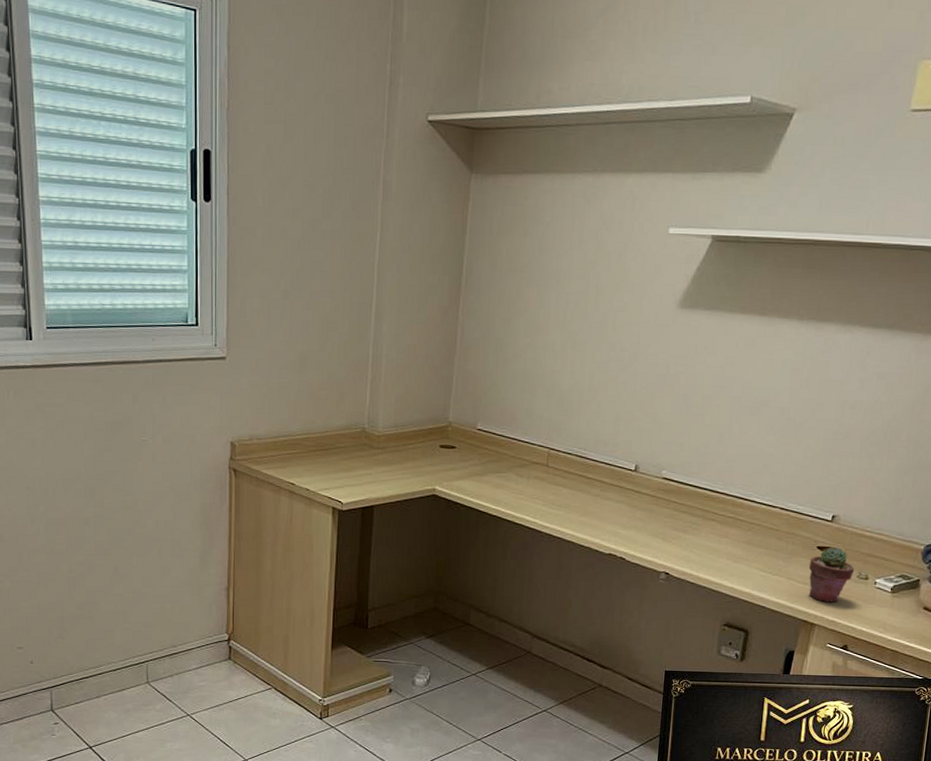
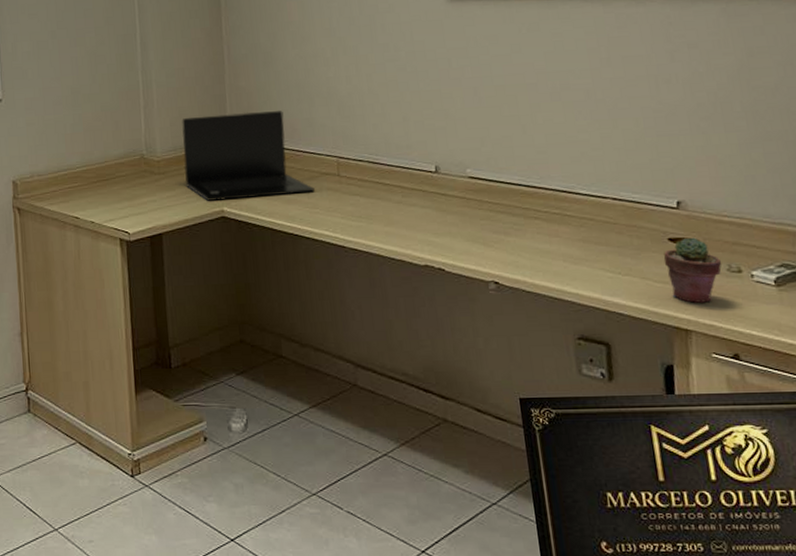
laptop: none [403,395,523,480] -> present [182,111,315,201]

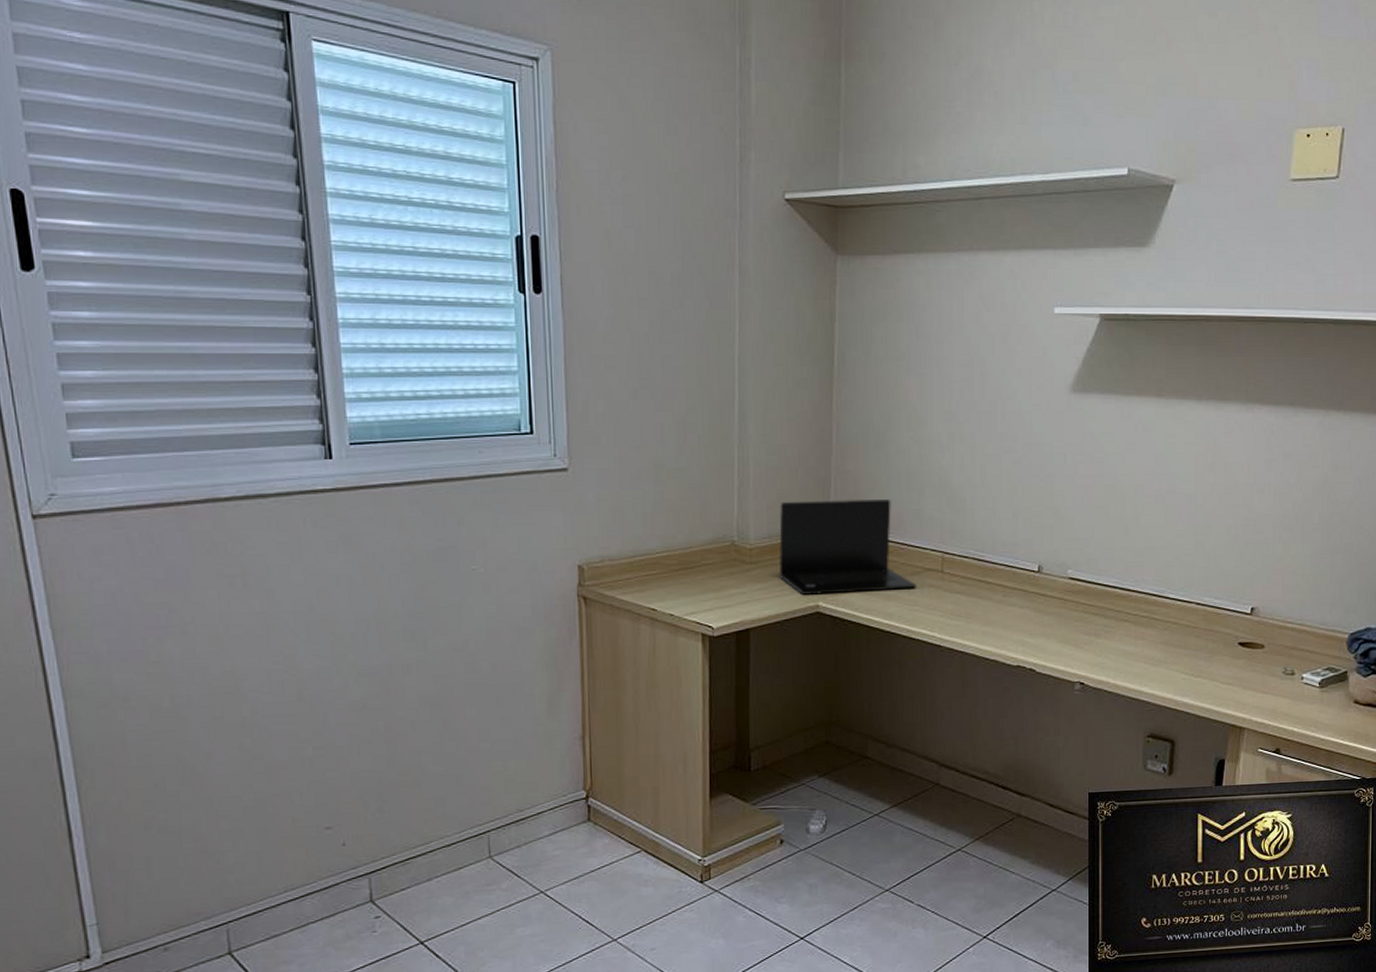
potted succulent: present [663,237,722,303] -> none [1232,642,1280,703]

